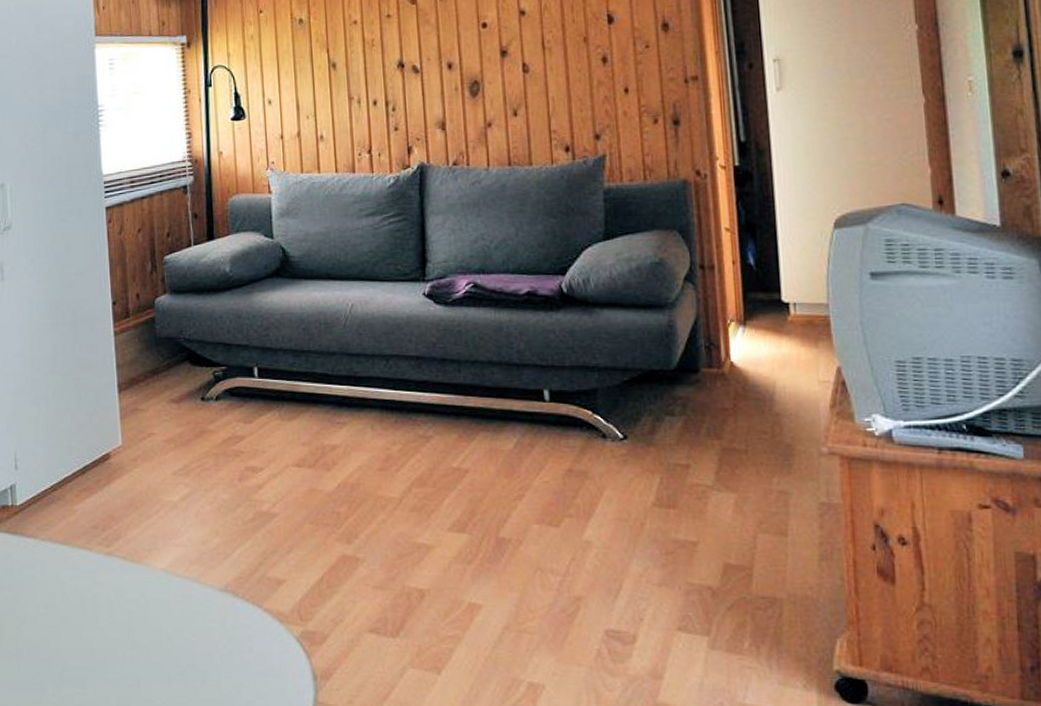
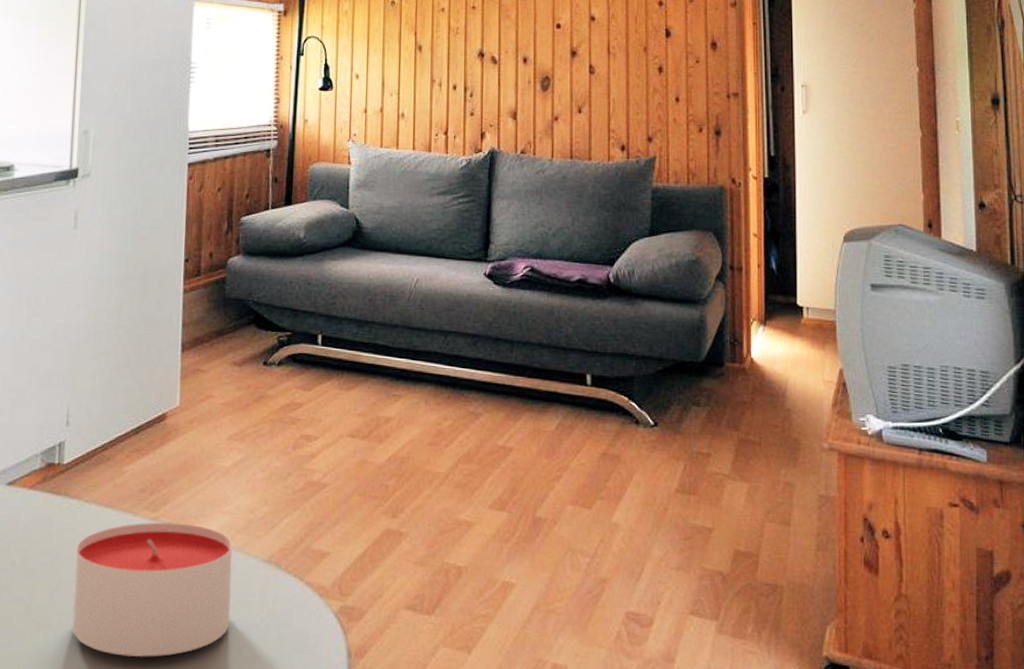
candle: none [37,557,192,683] -> present [72,522,233,657]

